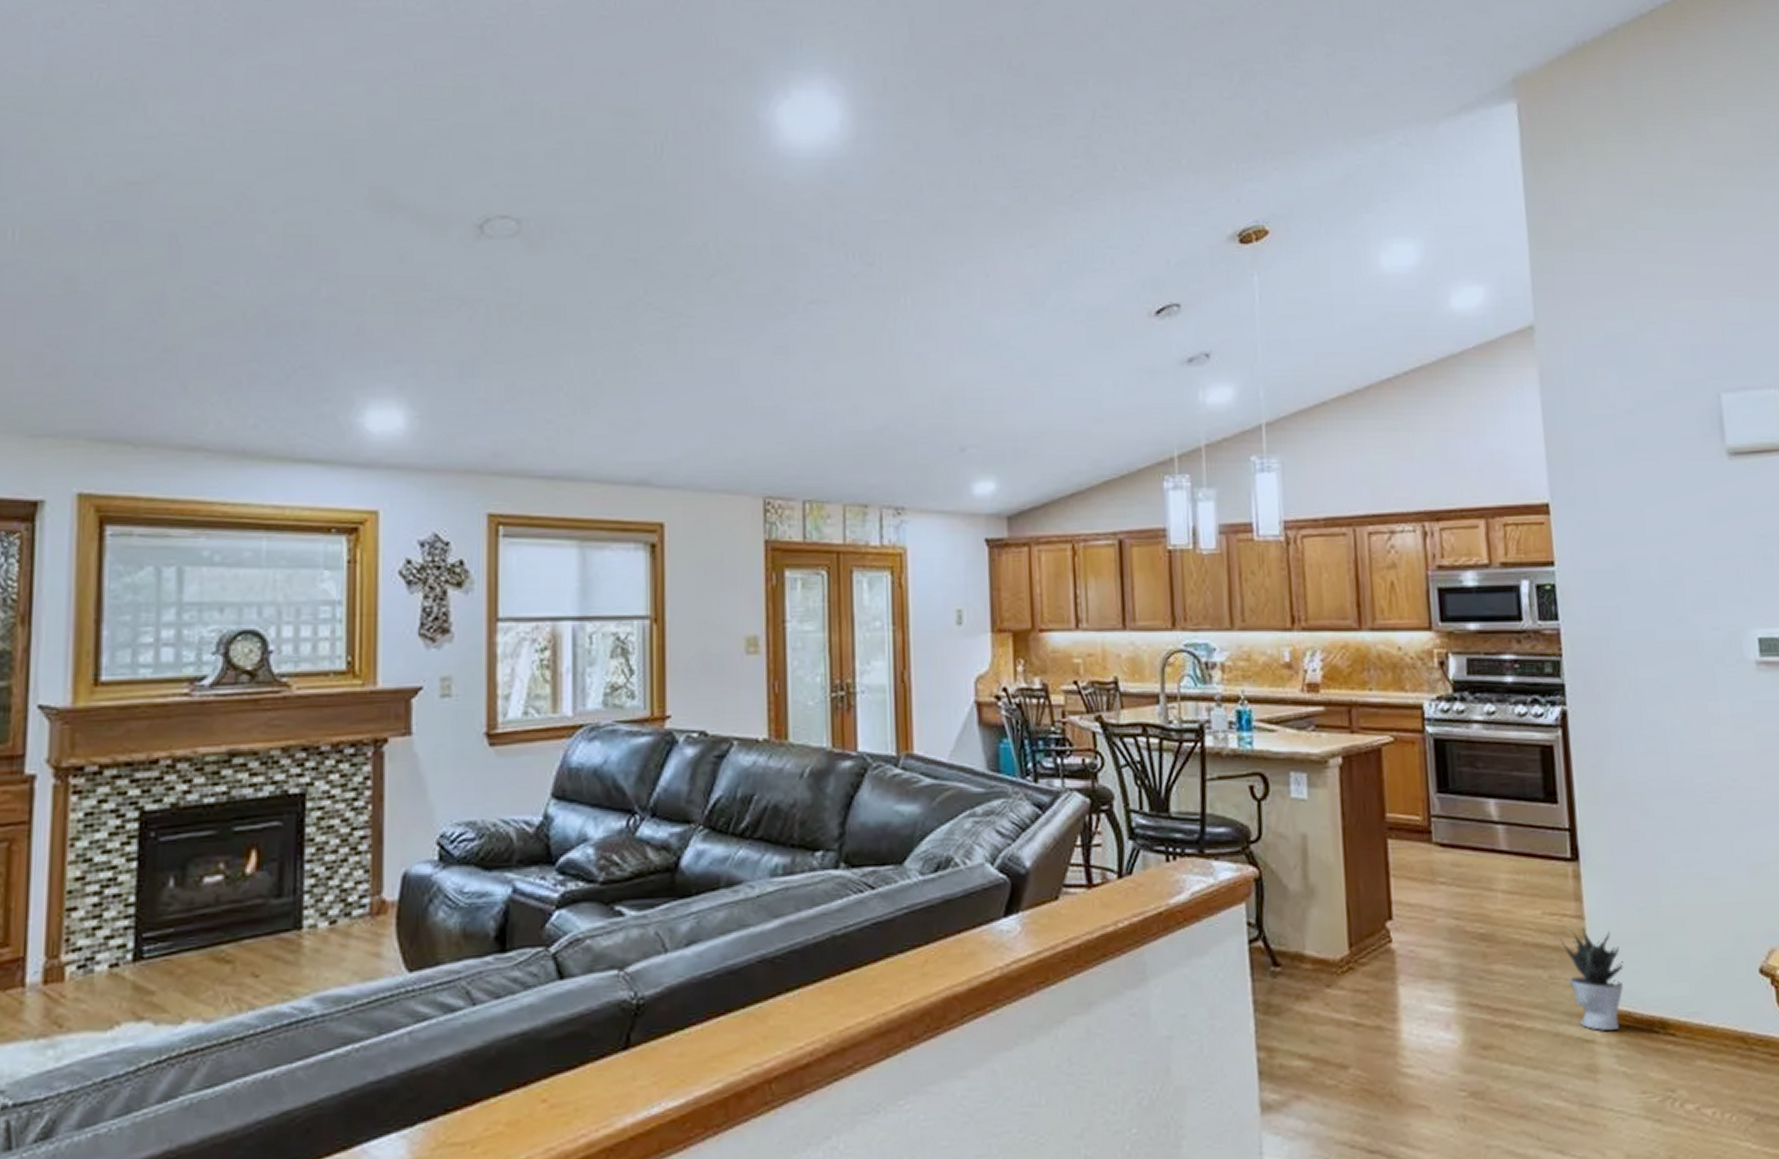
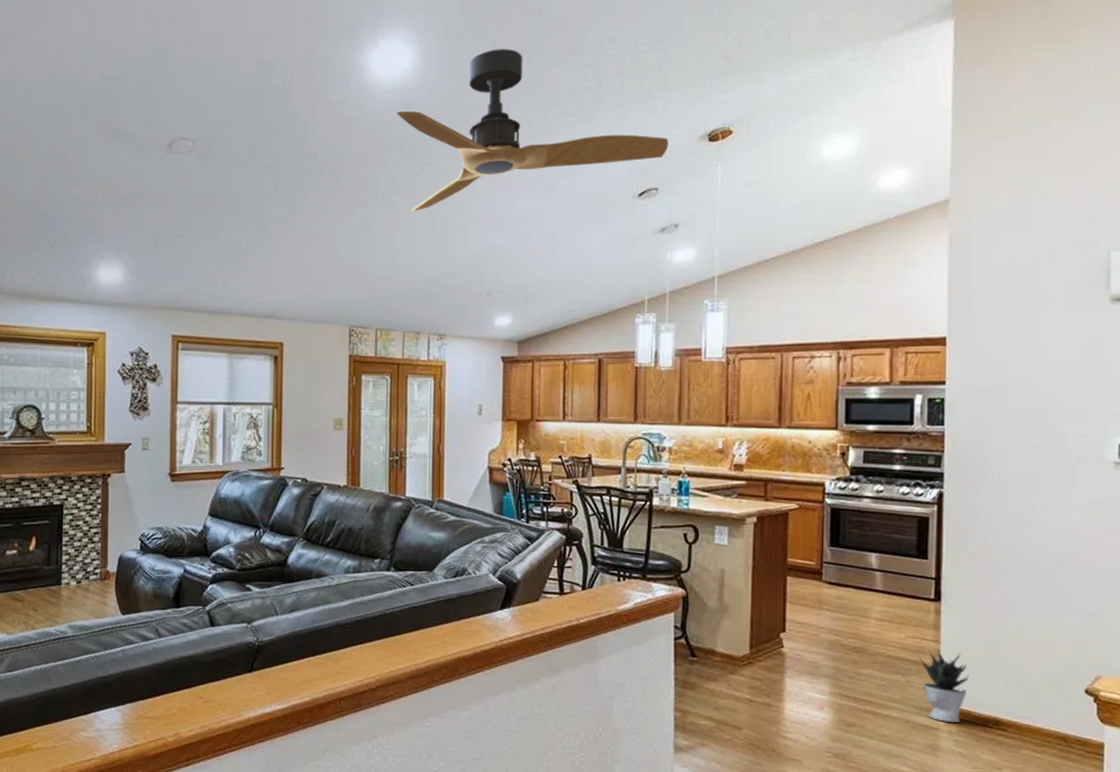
ceiling fan: none [820,109,1190,331] -> present [396,49,669,212]

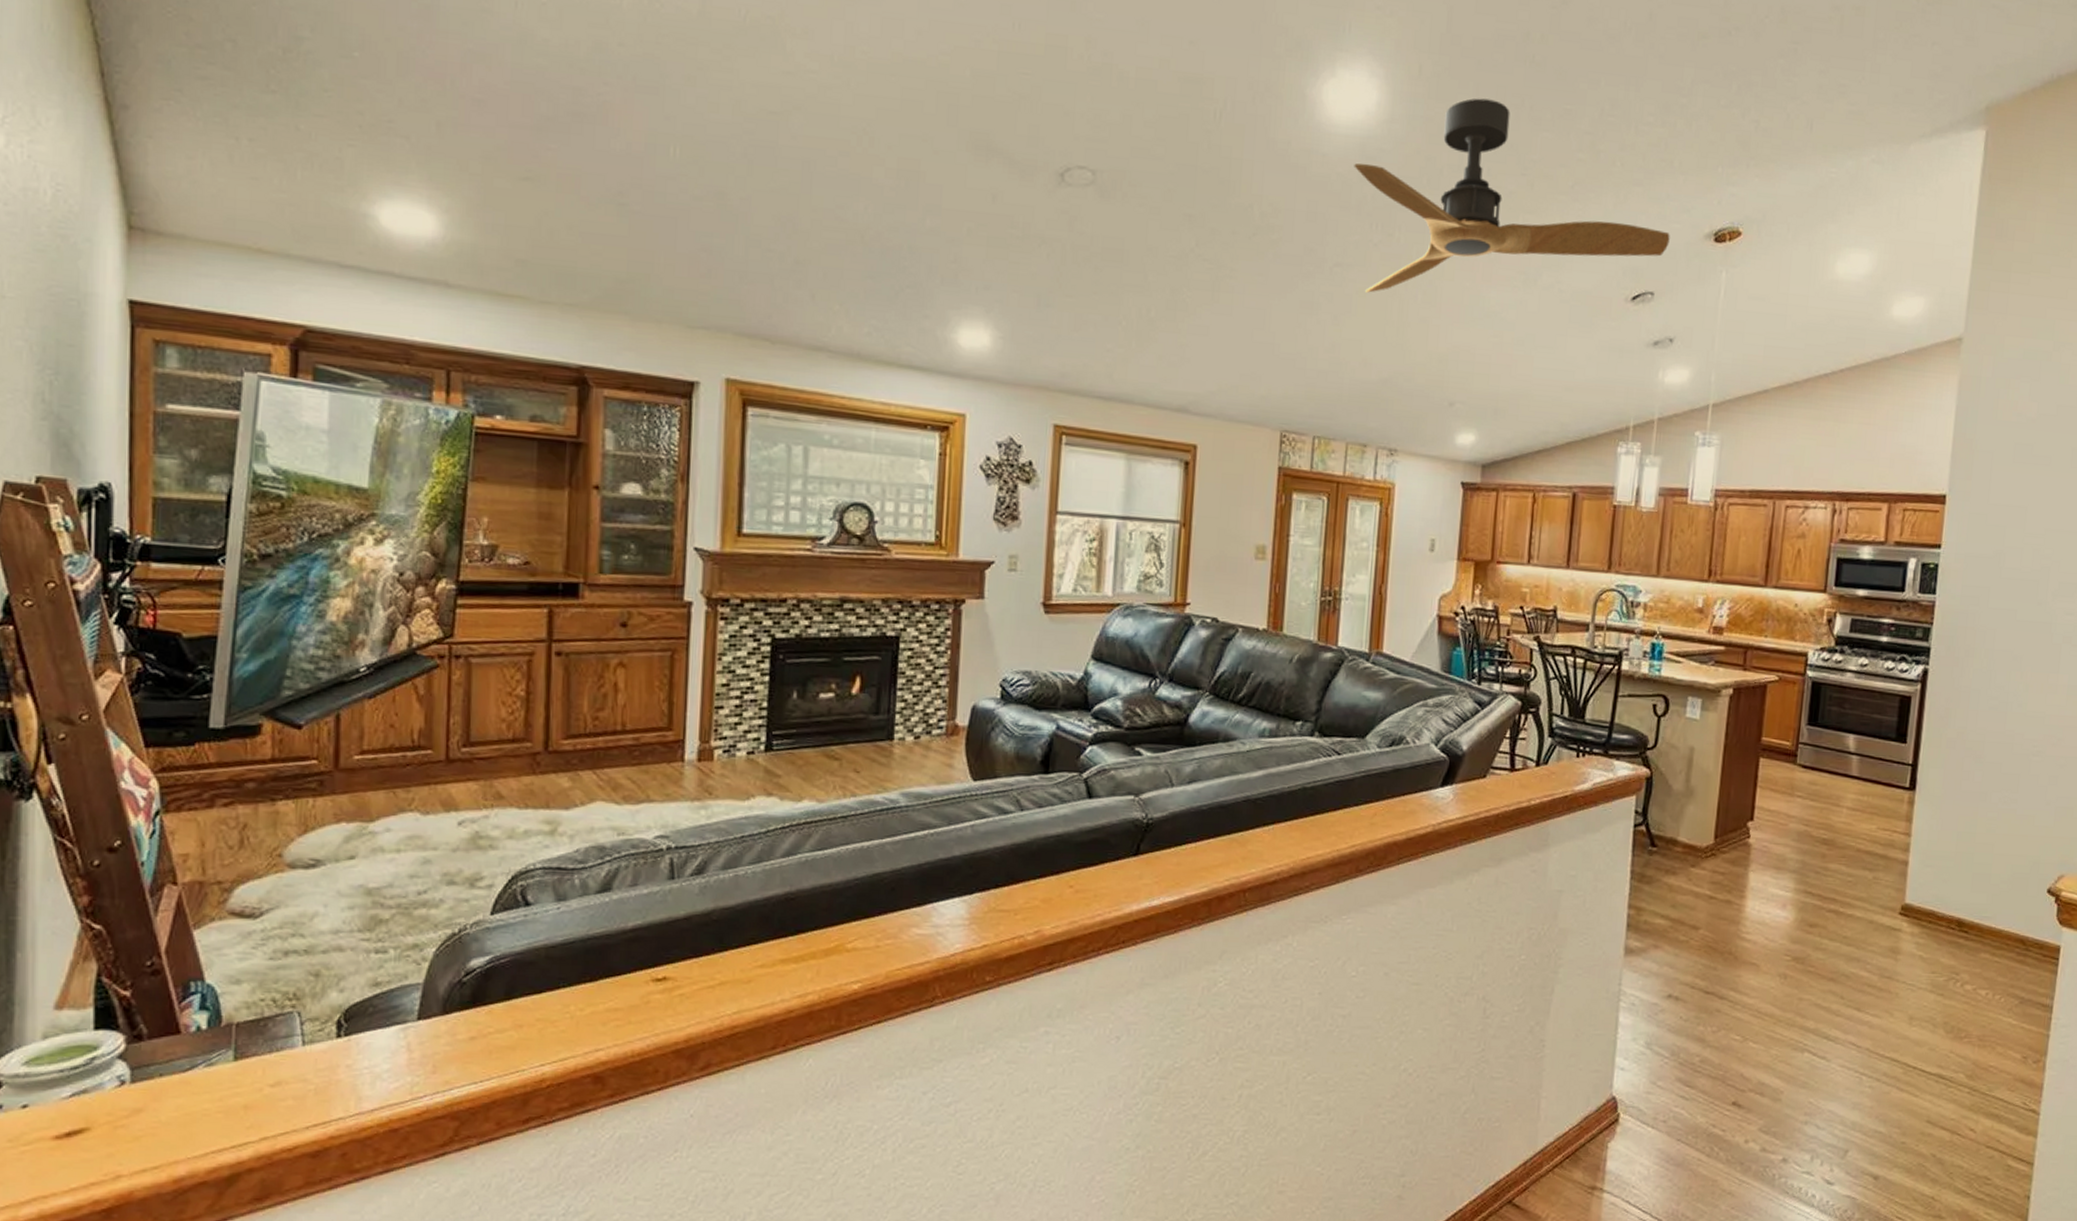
potted plant: present [918,649,969,722] -> none [1887,842,1936,923]

